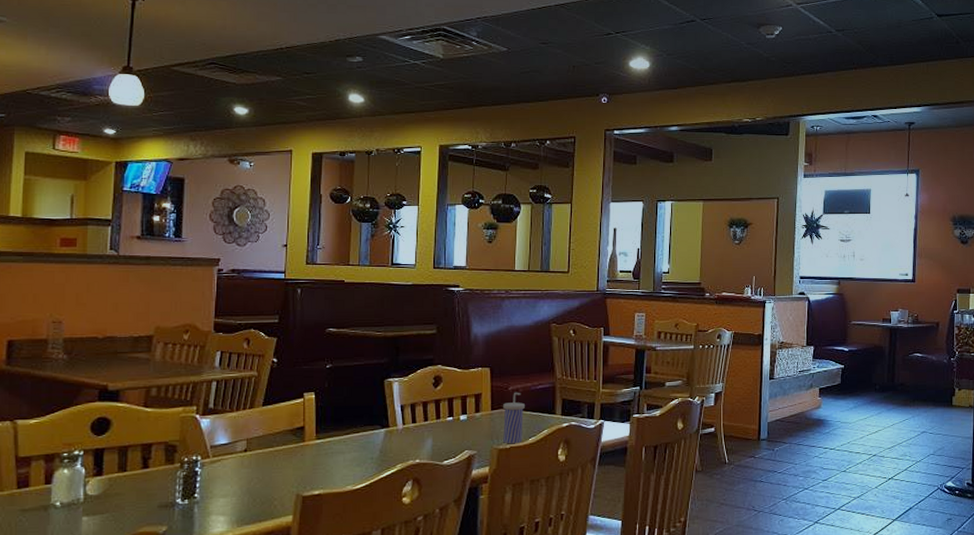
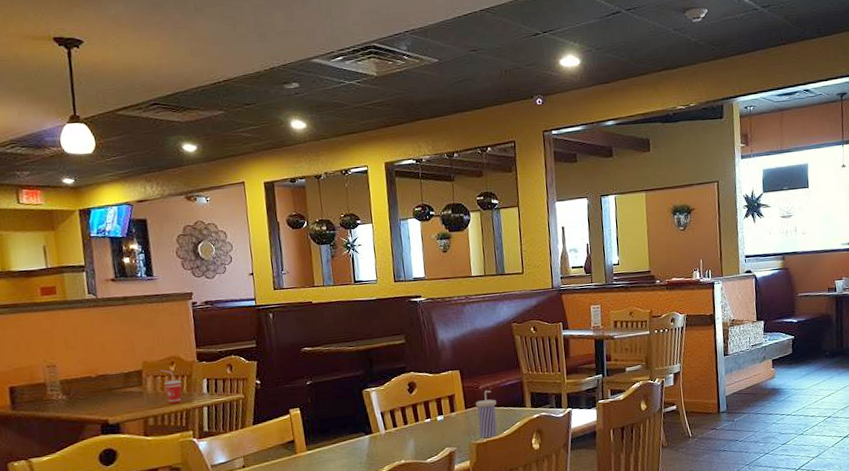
beverage cup: none [173,337,194,376] -> present [160,370,182,405]

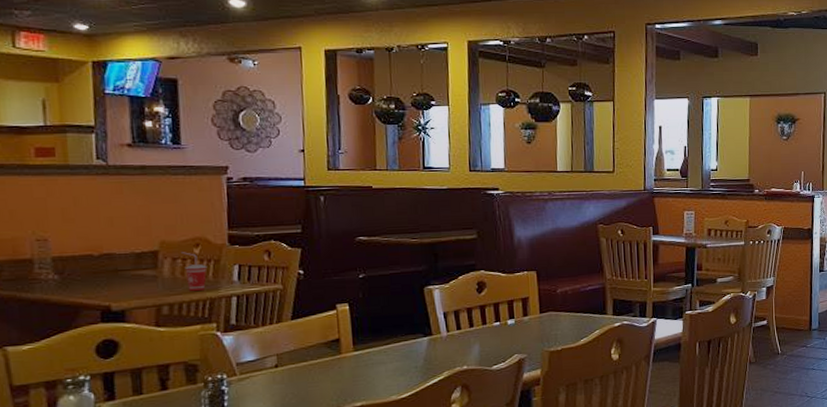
beverage cup: present [476,390,498,439] -> none [552,294,575,346]

